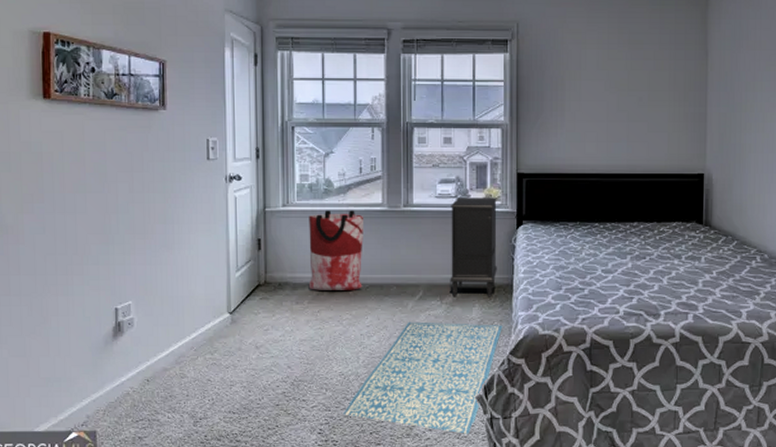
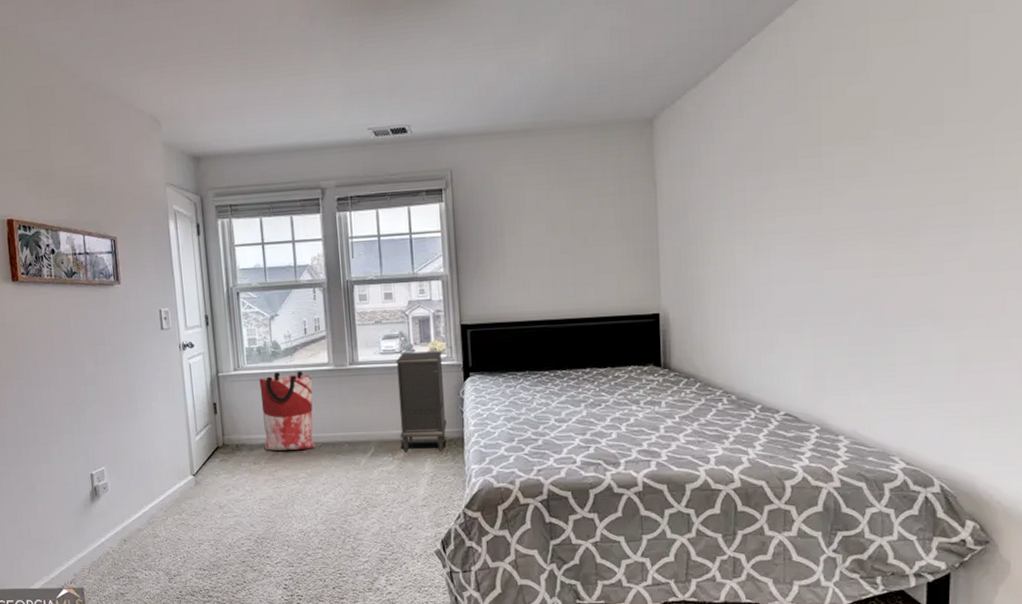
rug: present [343,321,503,434] -> none [306,478,457,588]

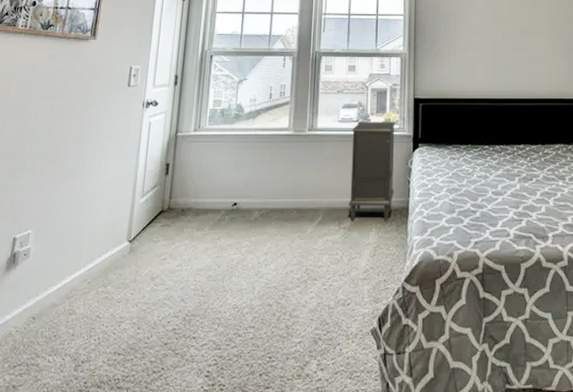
bag: present [259,371,315,451] -> none [211,134,270,216]

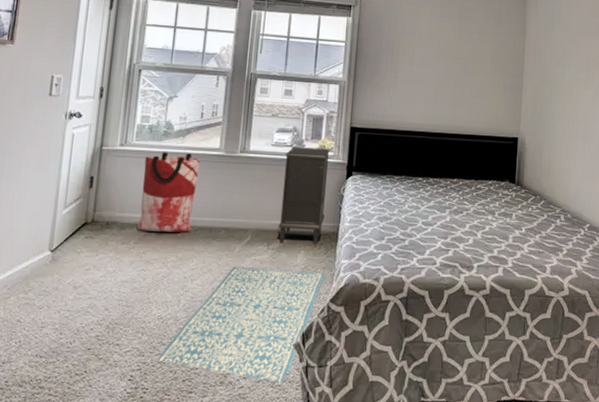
bag: none [211,134,270,216] -> present [137,152,200,232]
rug: none [233,248,399,373] -> present [157,266,326,383]

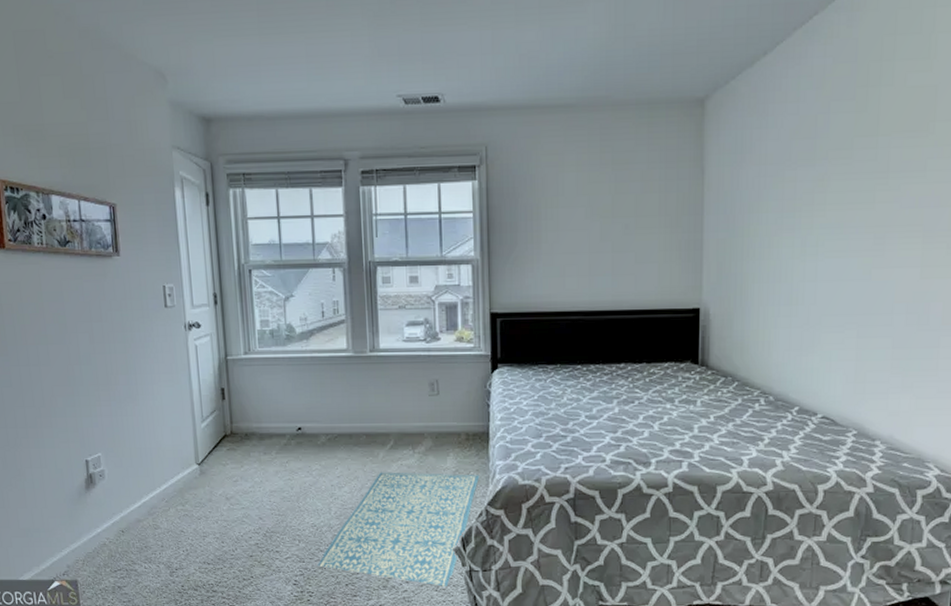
bag: present [137,152,200,232] -> none [271,357,331,441]
nightstand: present [278,147,330,246] -> none [420,340,472,447]

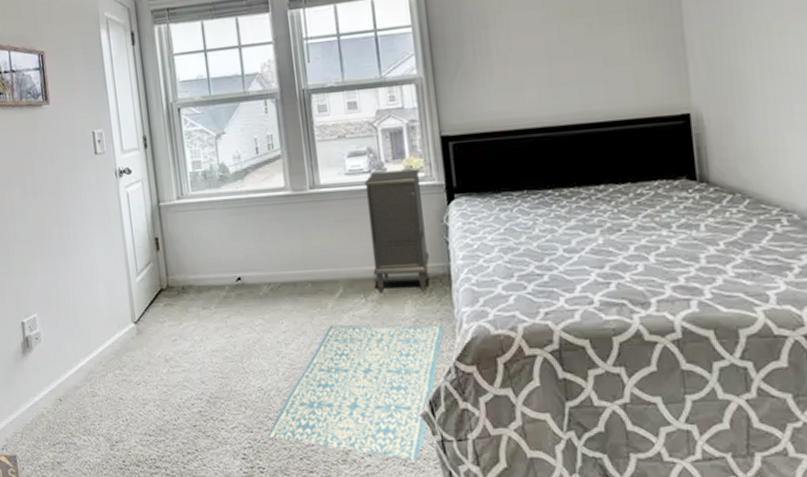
nightstand: none [420,340,472,447] -> present [364,169,429,294]

